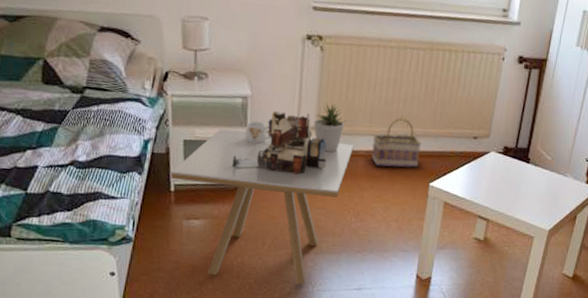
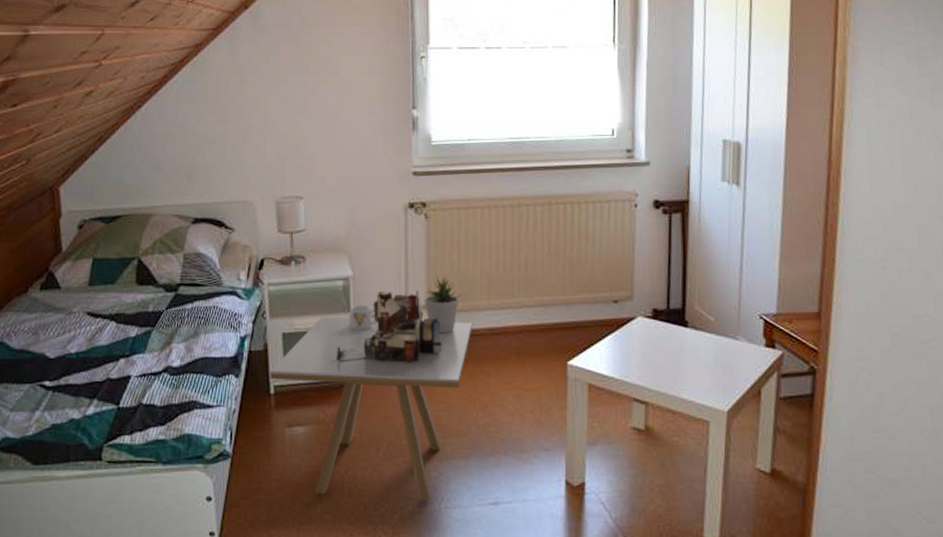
basket: present [371,116,421,168] -> none [493,284,551,346]

